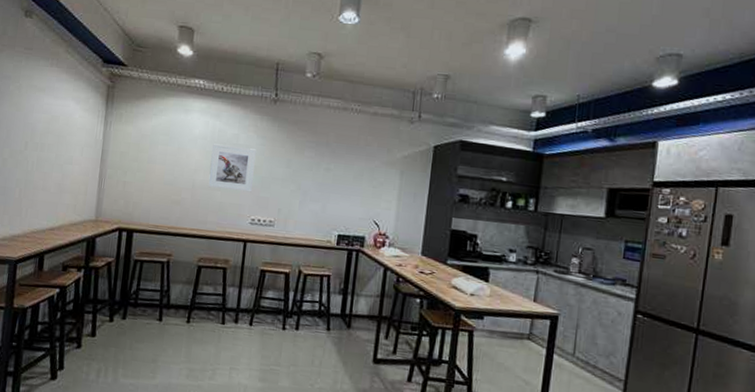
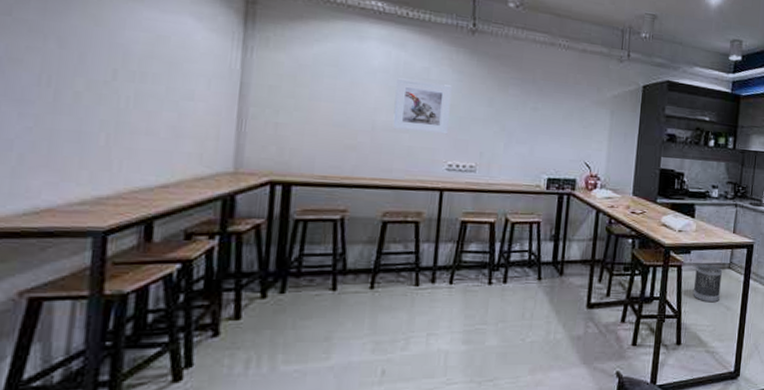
wastebasket: none [485,331,521,375] -> present [692,264,723,303]

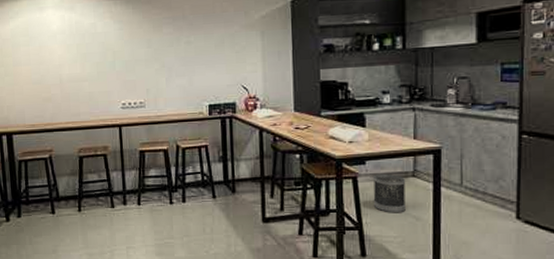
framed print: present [392,78,452,135] -> none [72,35,118,80]

